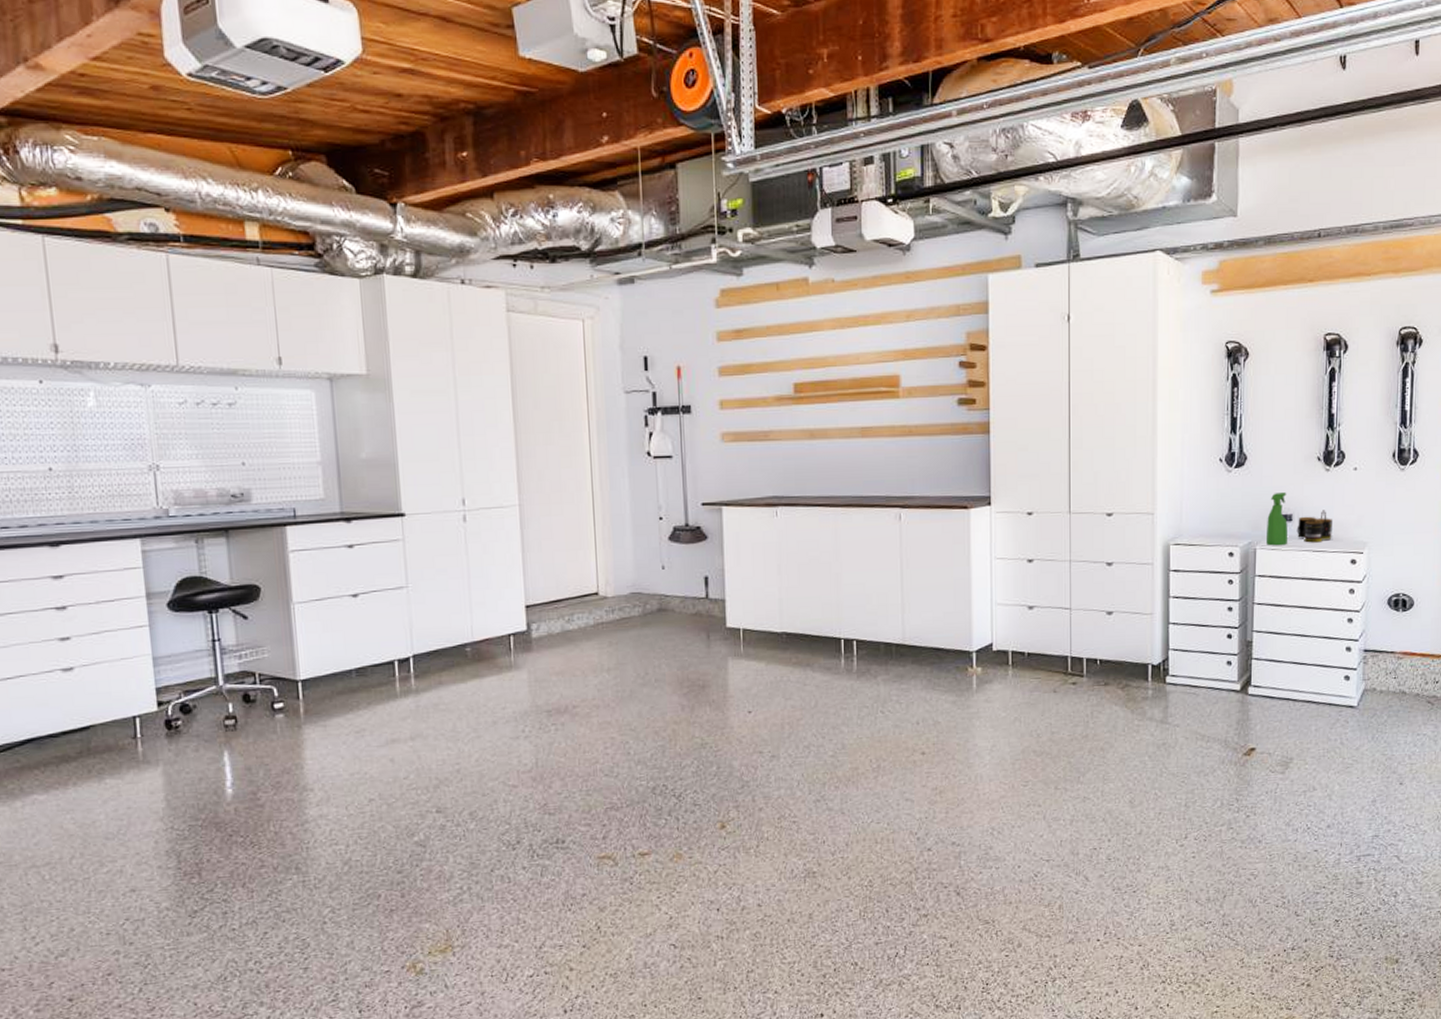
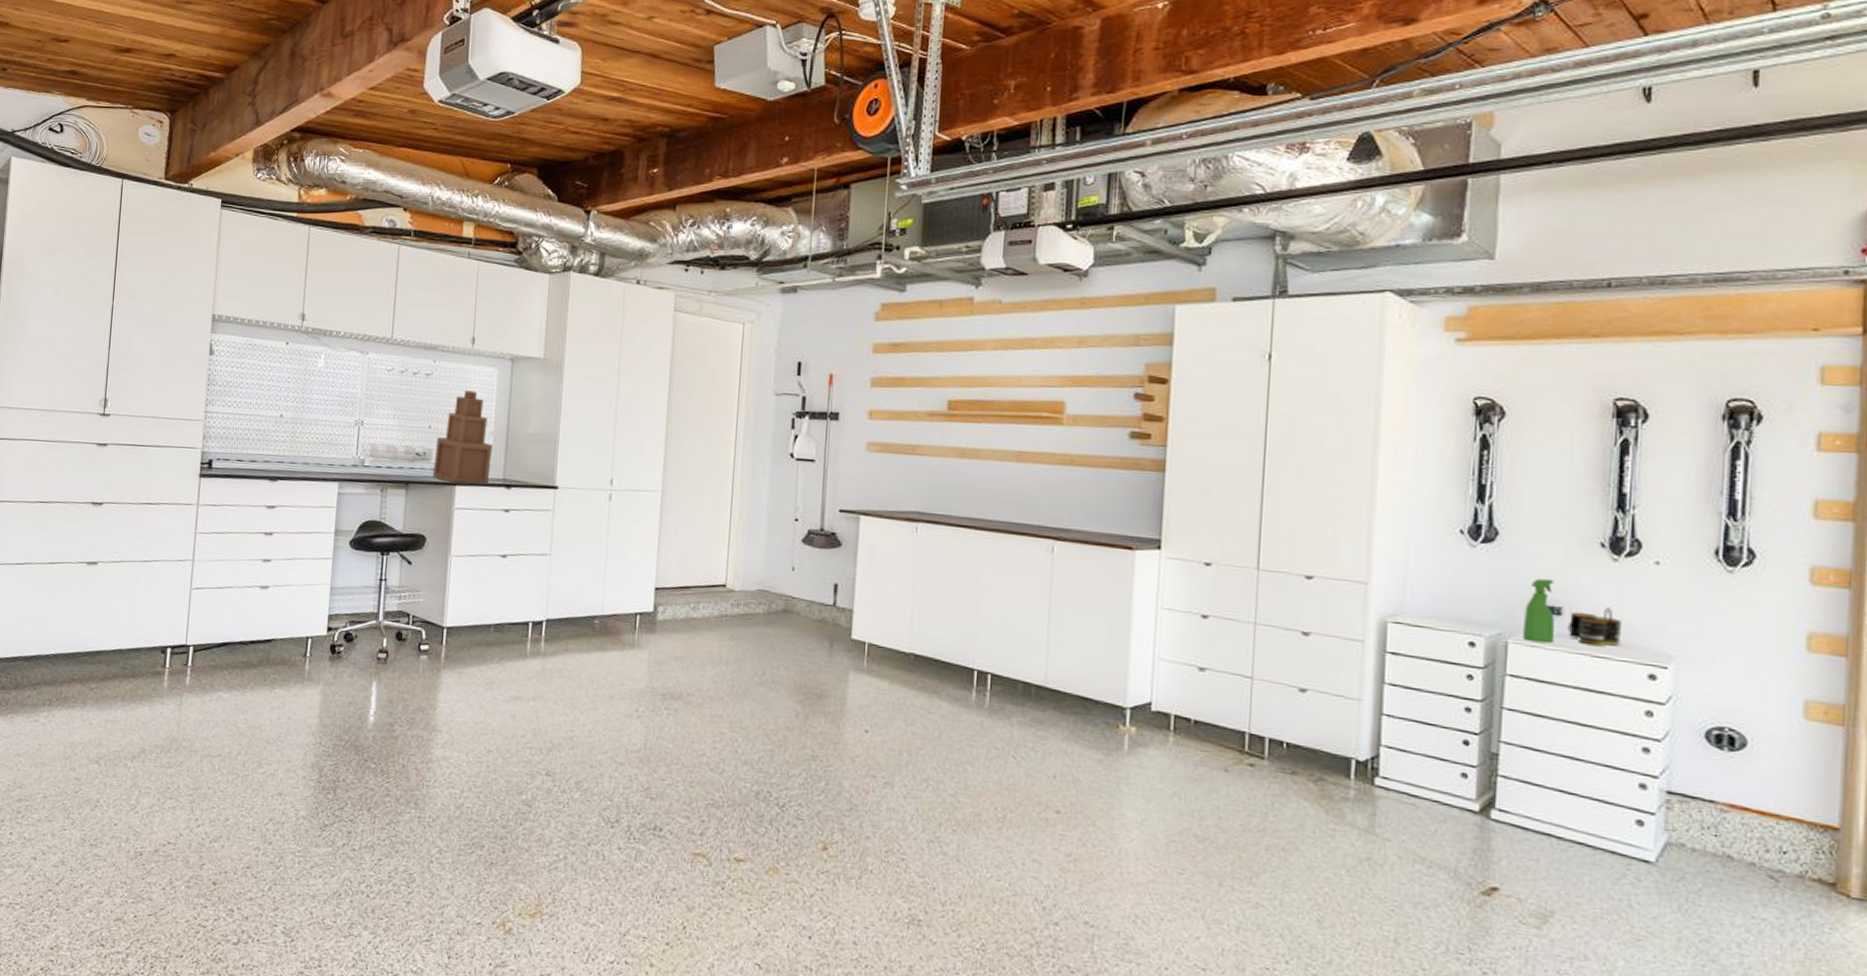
storage boxes: none [254,418,324,525] -> present [433,390,494,486]

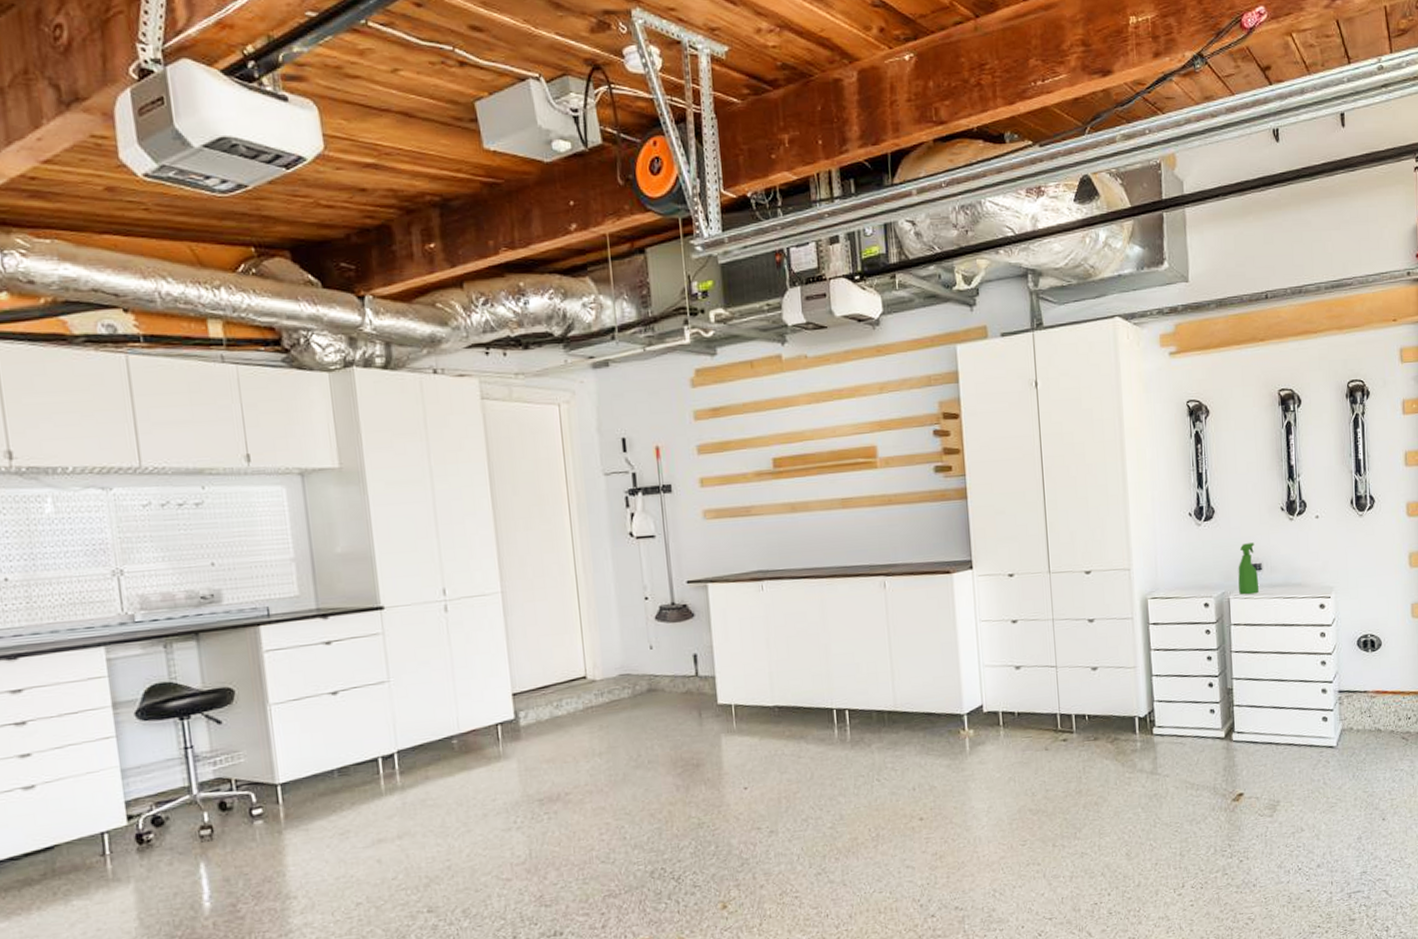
storage boxes: present [433,390,494,486] -> none [225,515,300,625]
paint can: present [1567,607,1621,647] -> none [1266,558,1300,591]

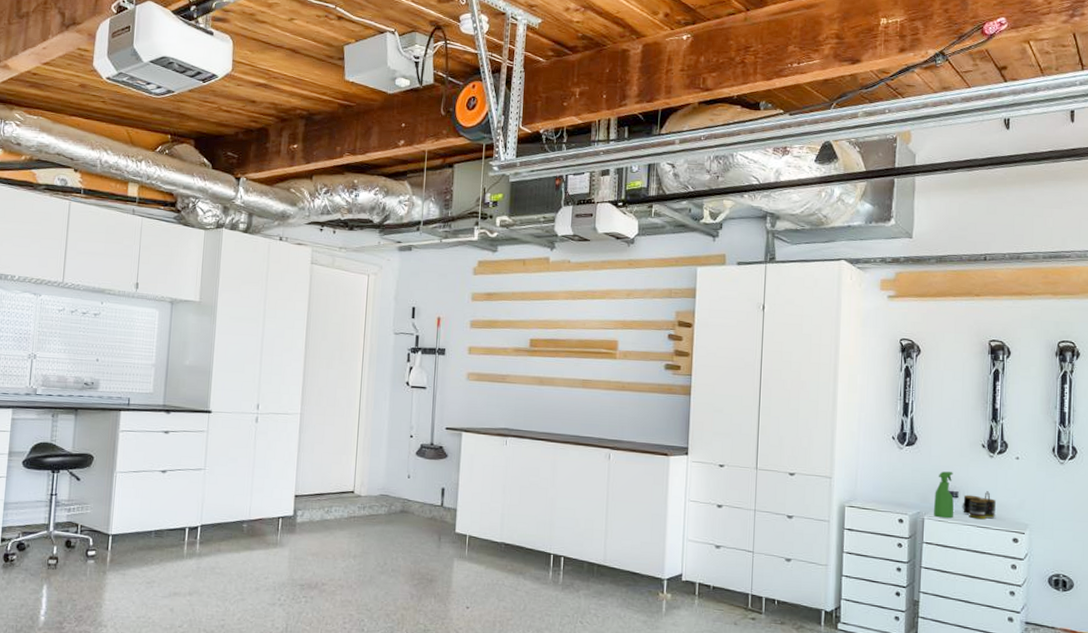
paint can: none [1266,558,1300,591] -> present [962,491,996,520]

